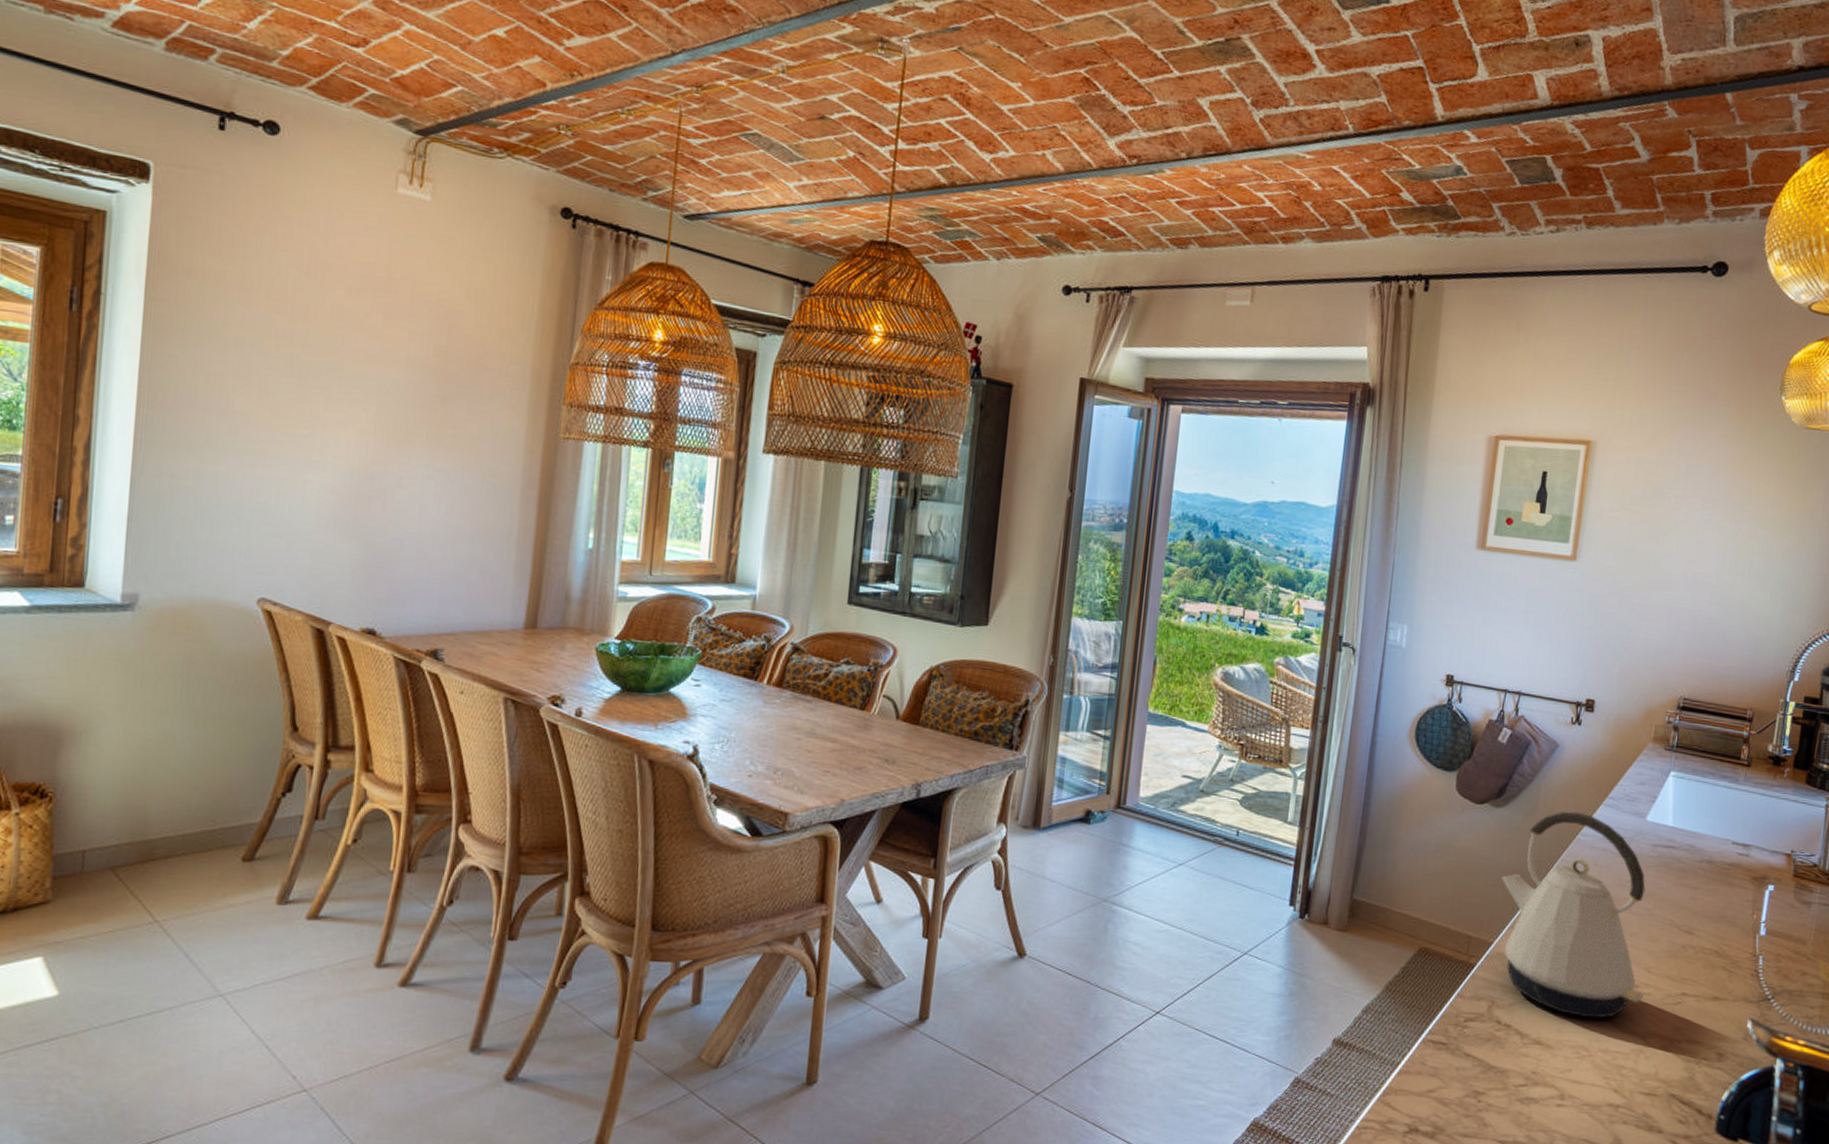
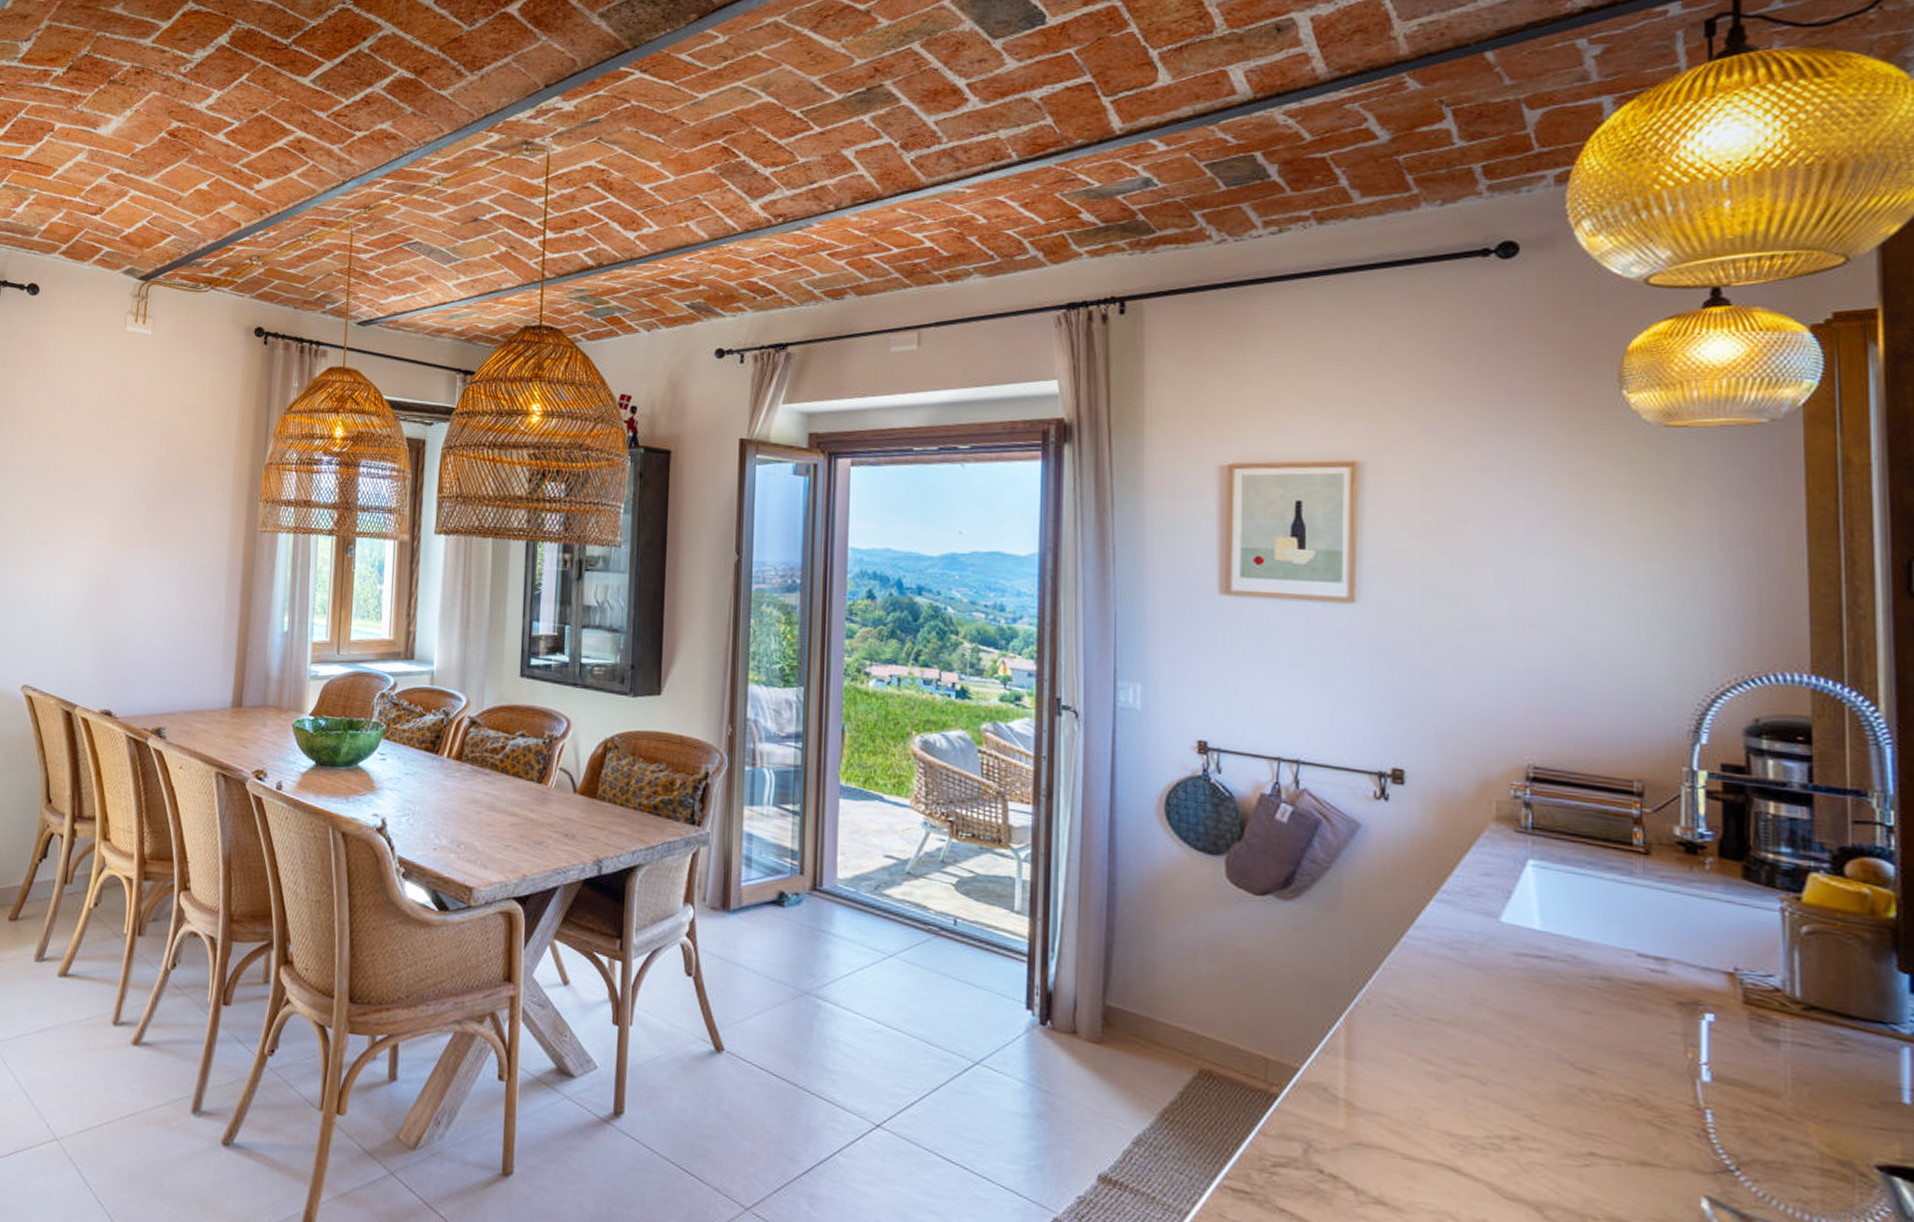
kettle: present [1502,811,1646,1019] -> none [1302,907,1530,1179]

